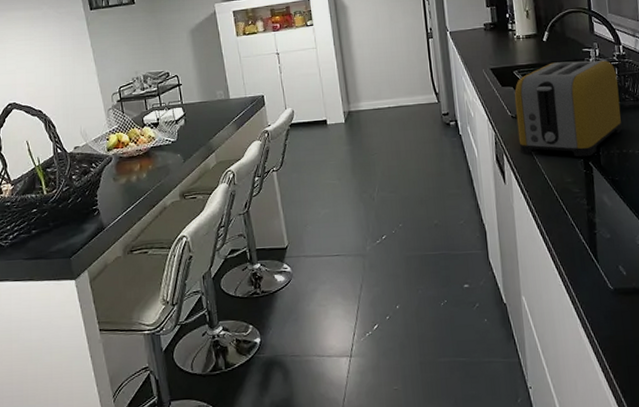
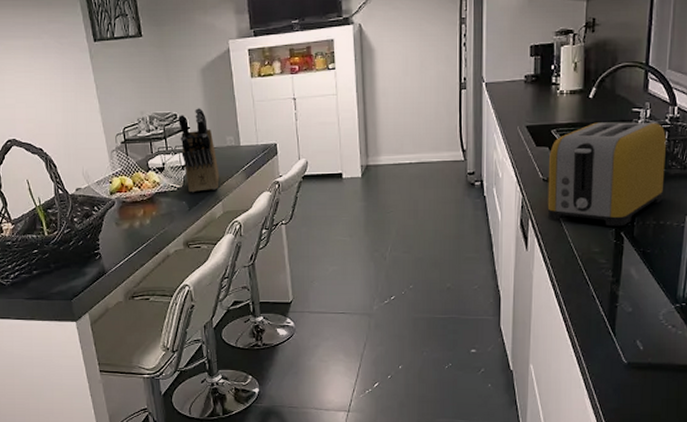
knife block: none [171,66,212,146] -> present [179,108,220,193]

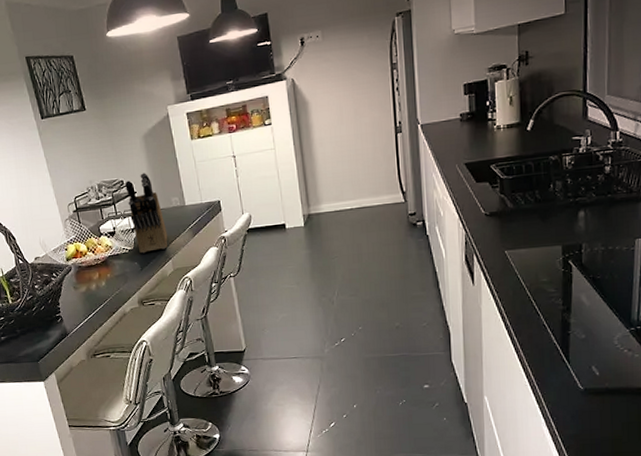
toaster: present [547,122,666,227] -> none [489,149,611,256]

